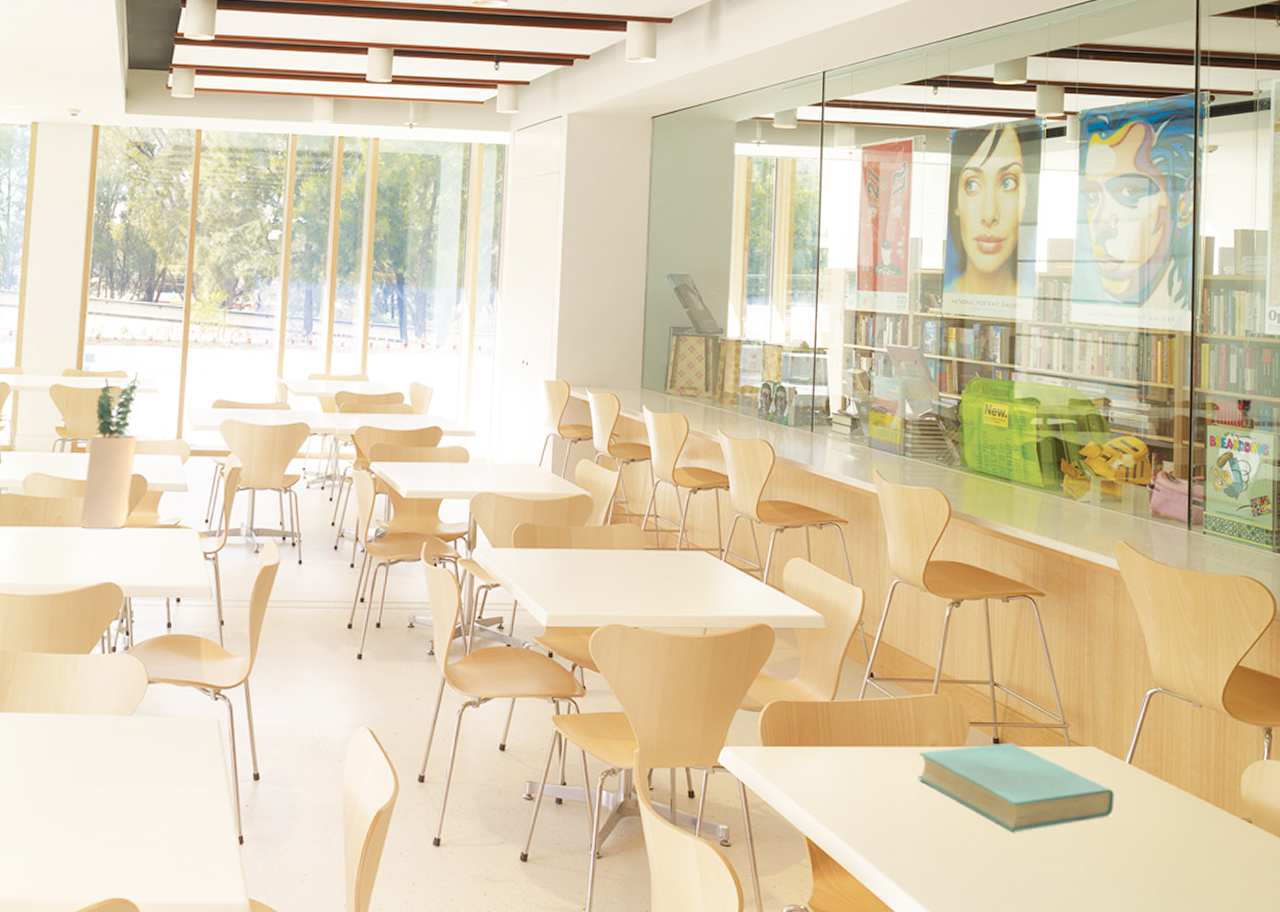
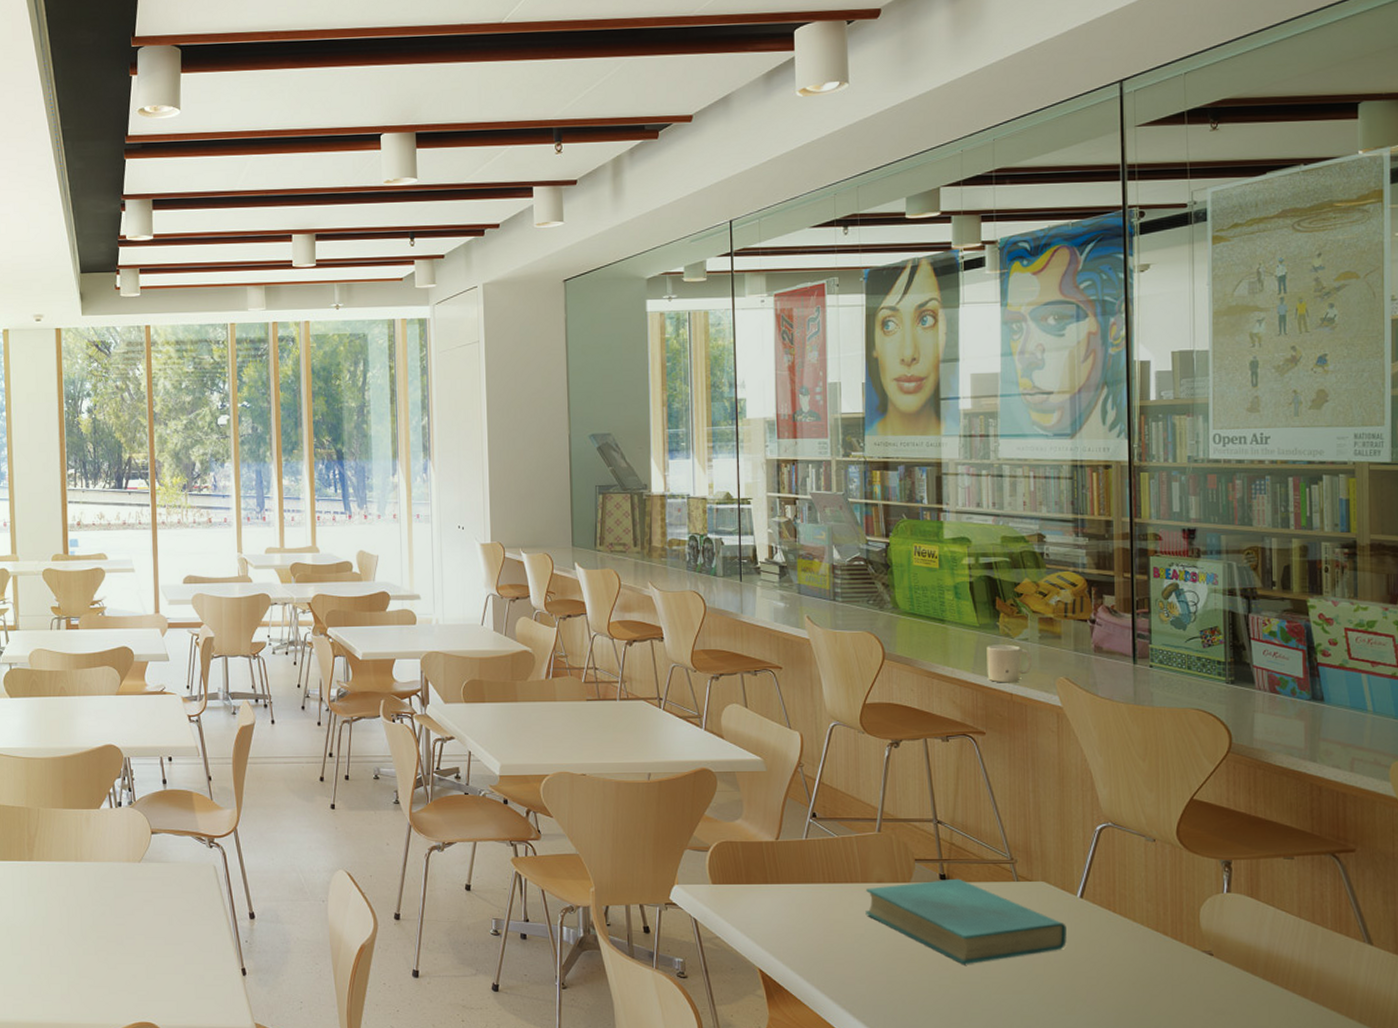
vase: present [81,372,141,530] -> none [80,554,122,698]
mug: none [1049,506,1093,545] -> present [987,644,1032,683]

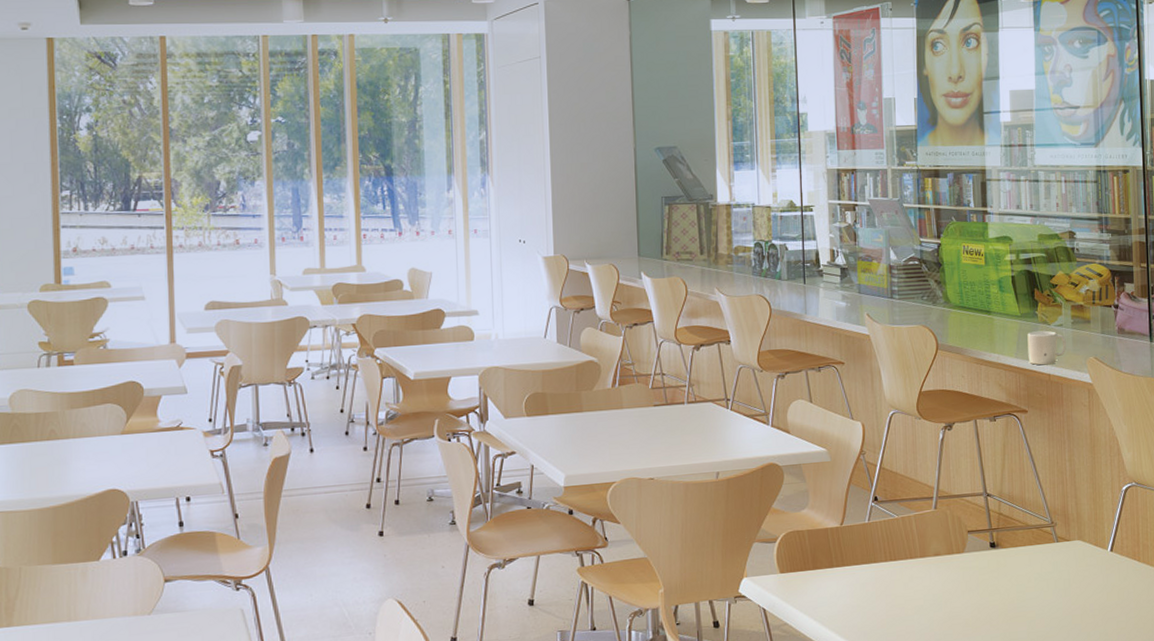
book: present [865,878,1067,964] -> none [924,544,1100,622]

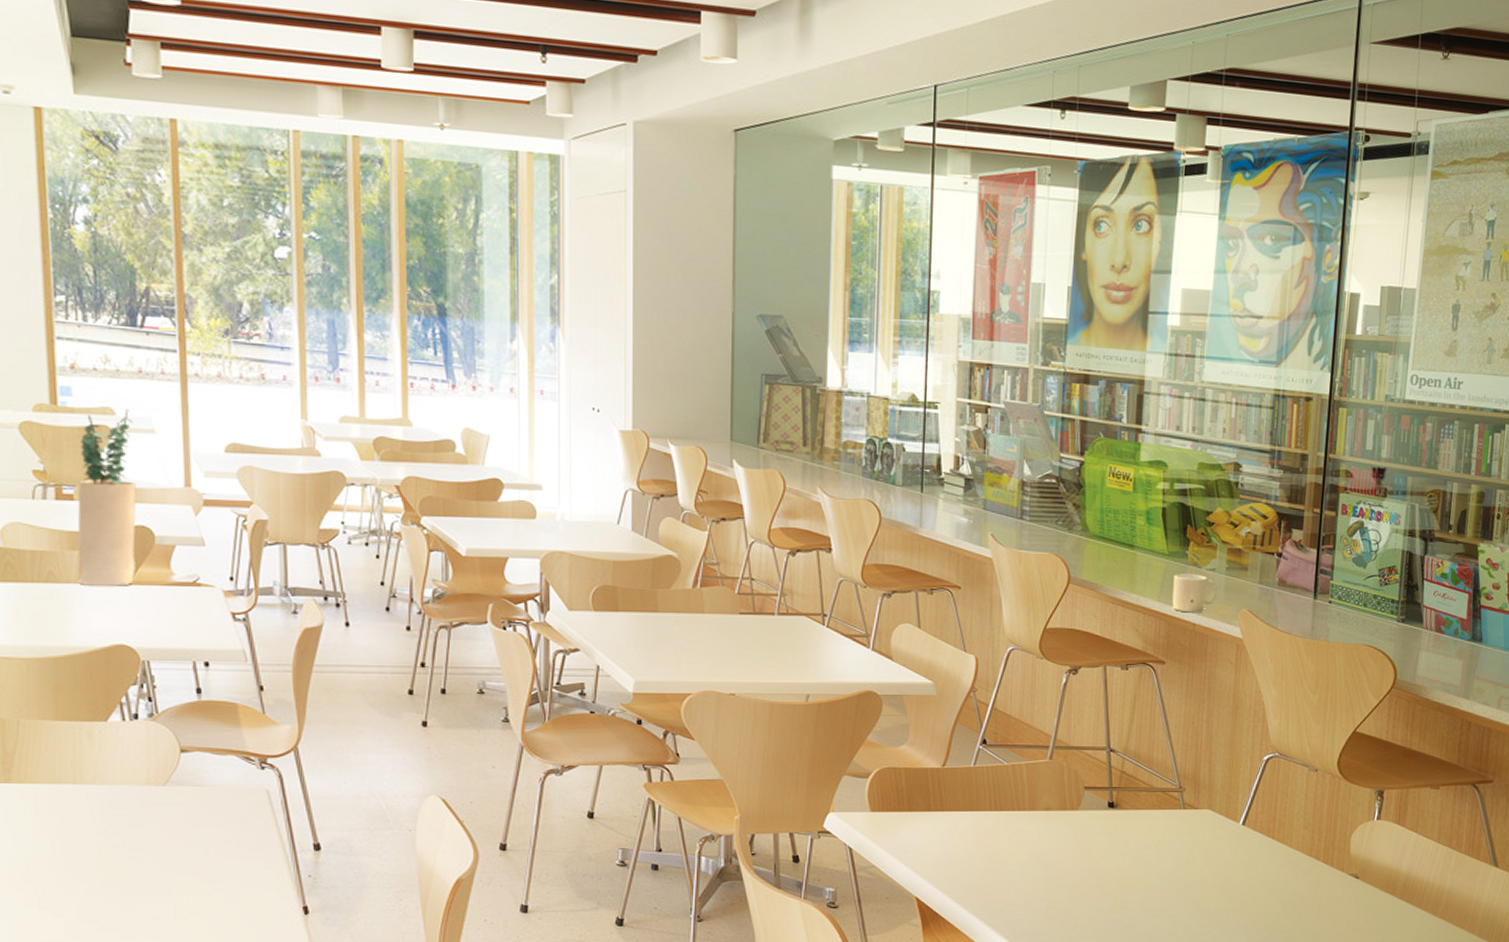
vase: none [75,281,128,440] -> present [77,409,137,588]

